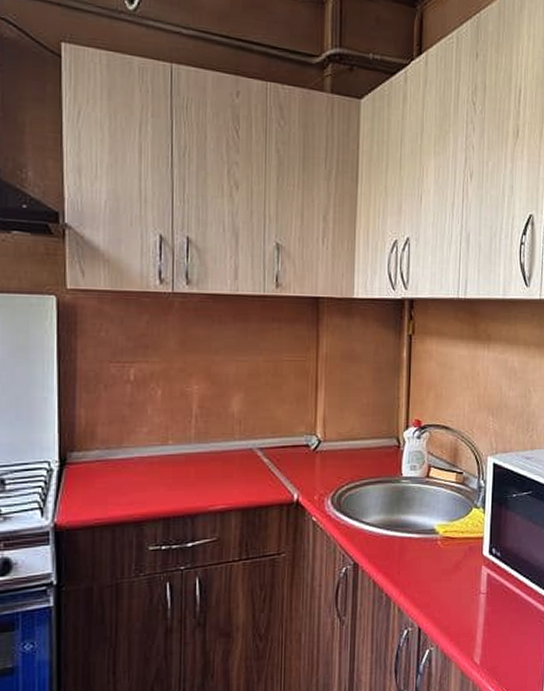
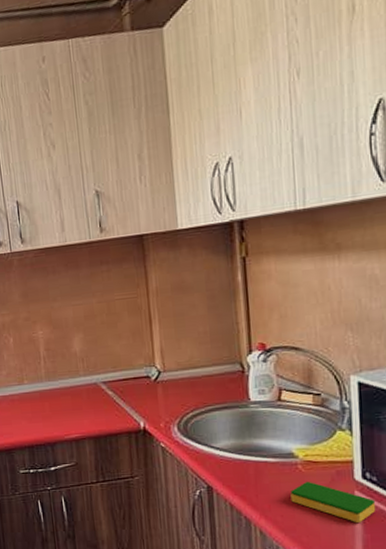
dish sponge: none [429,556,498,596] -> present [290,481,376,522]

